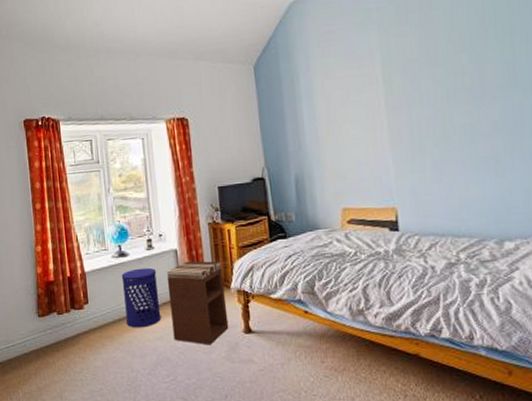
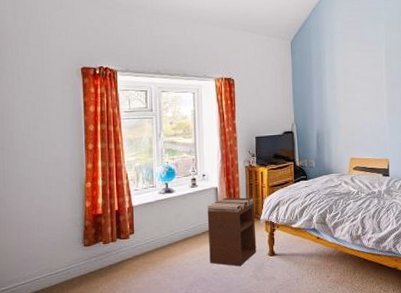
waste bin: present [121,267,161,328] -> none [166,202,200,254]

